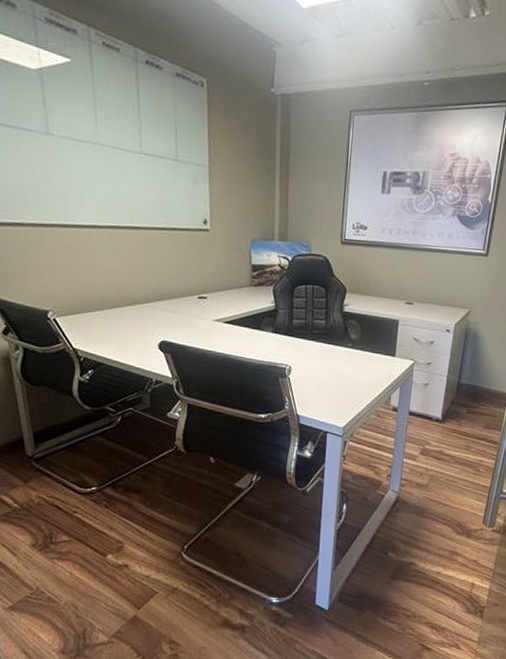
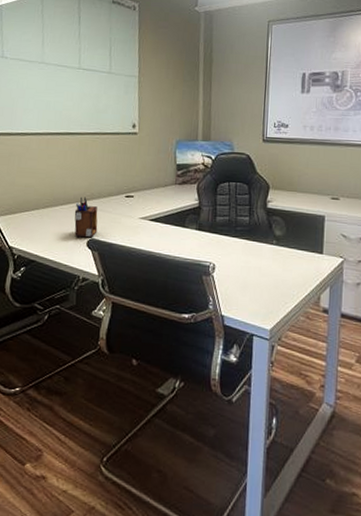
desk organizer: none [143,297,170,340] -> present [74,197,98,238]

